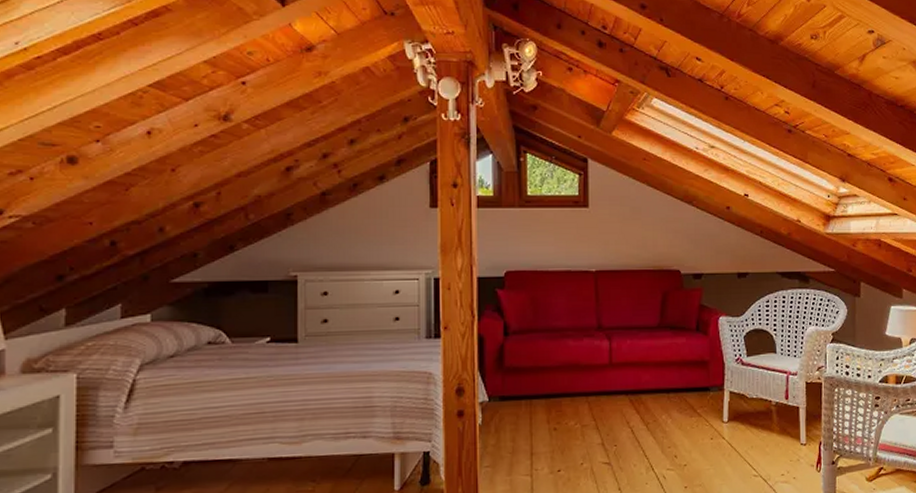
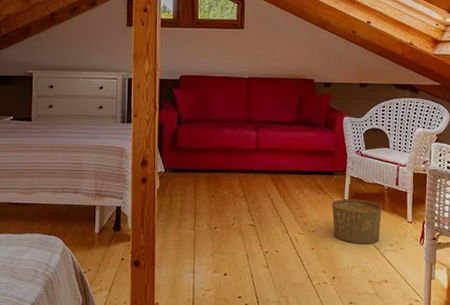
basket: none [707,420,770,478] -> present [331,199,382,245]

